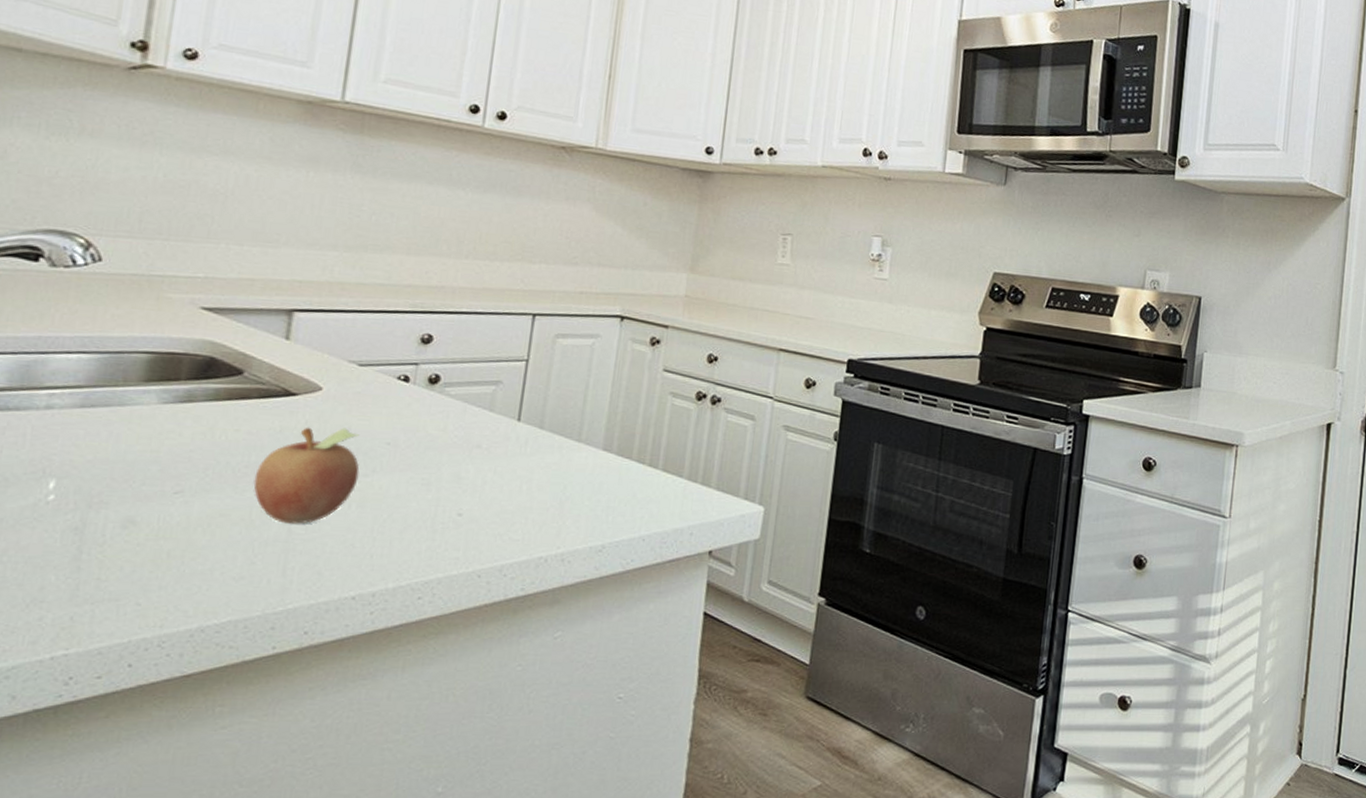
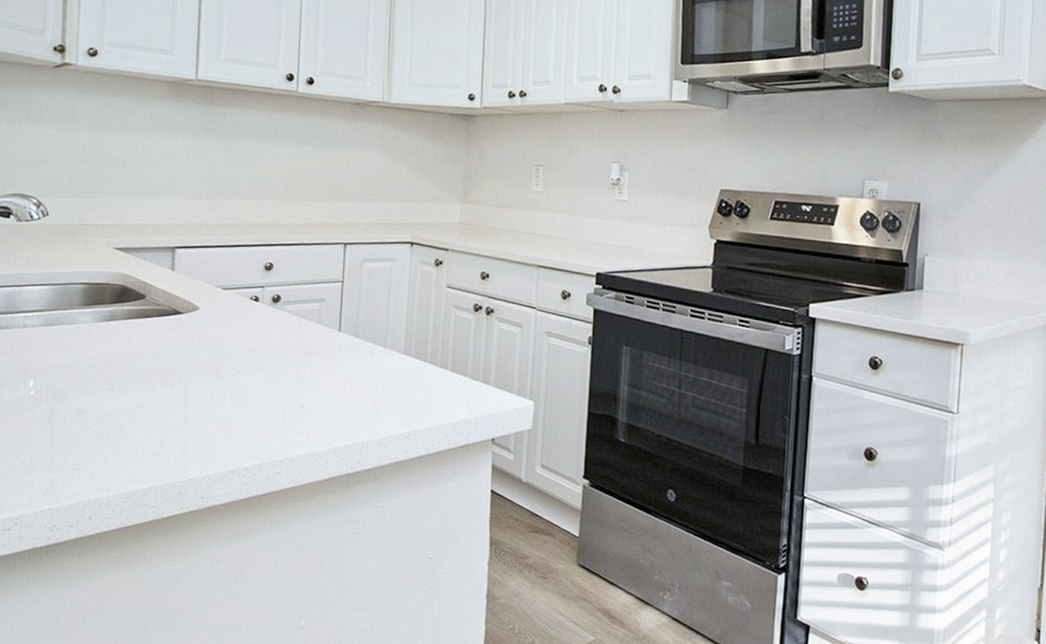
fruit: present [253,427,360,524] -> none [159,338,229,414]

